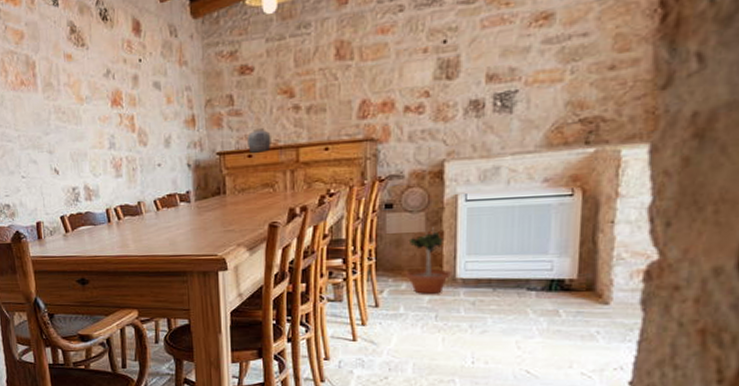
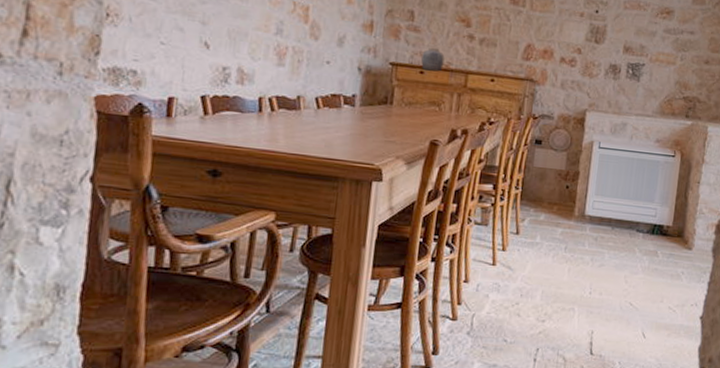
potted tree: present [405,227,451,294] -> none [544,166,581,227]

